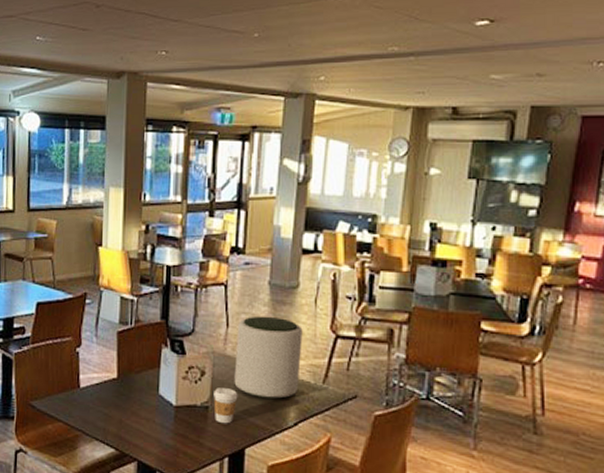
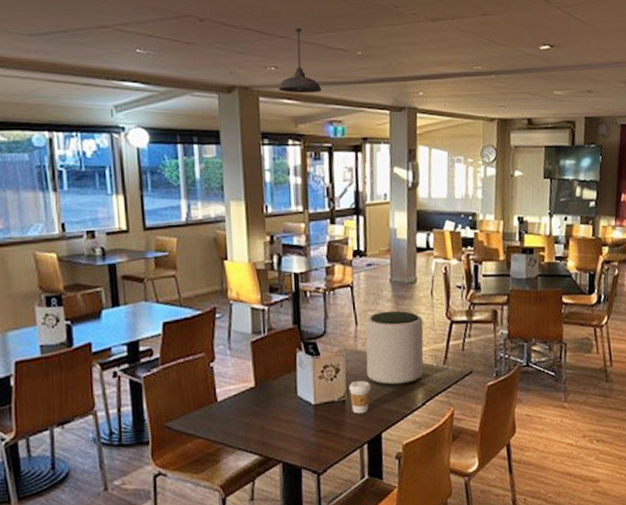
pendant light: none [168,10,212,79] -> present [279,27,321,94]

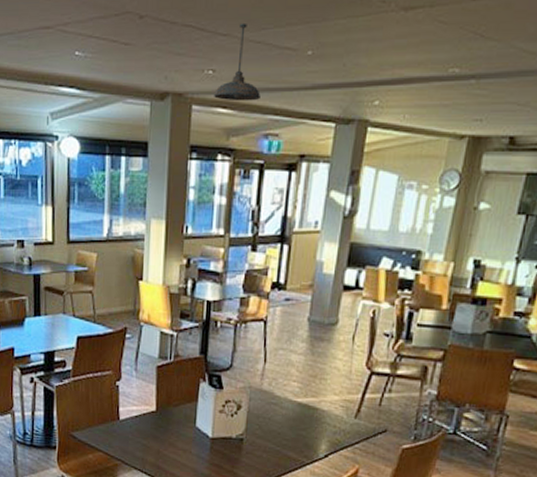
coffee cup: present [349,381,372,414] -> none [248,421,273,455]
plant pot: present [365,310,424,386] -> none [269,352,339,433]

